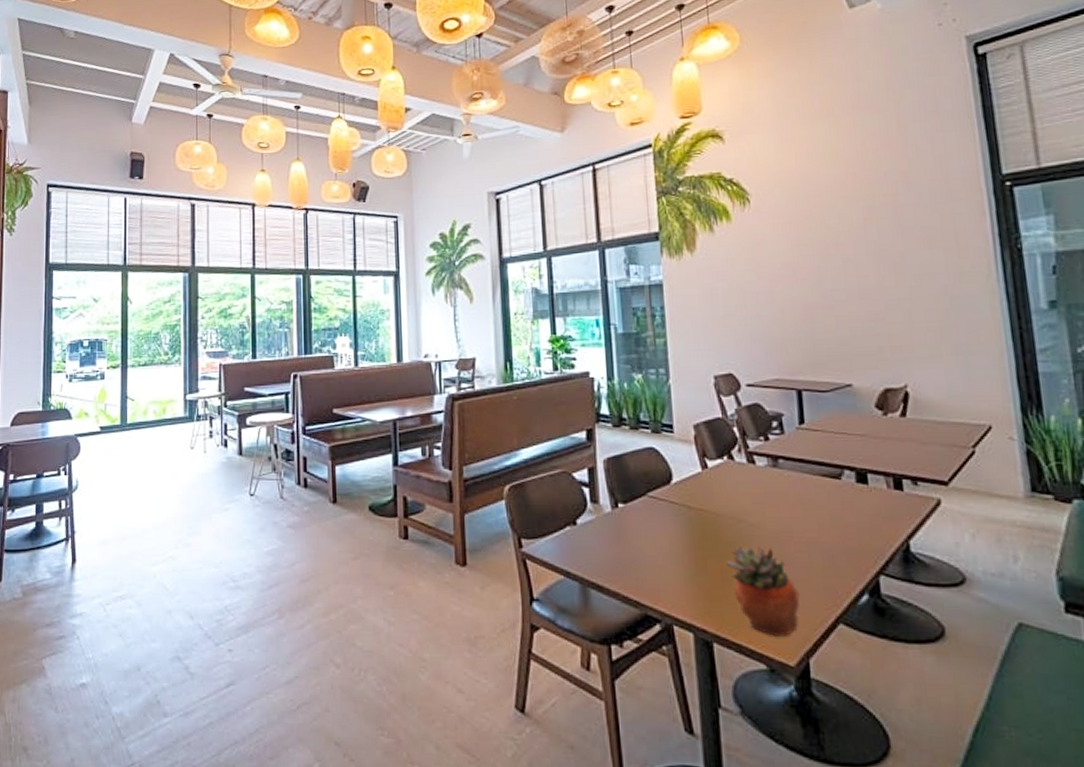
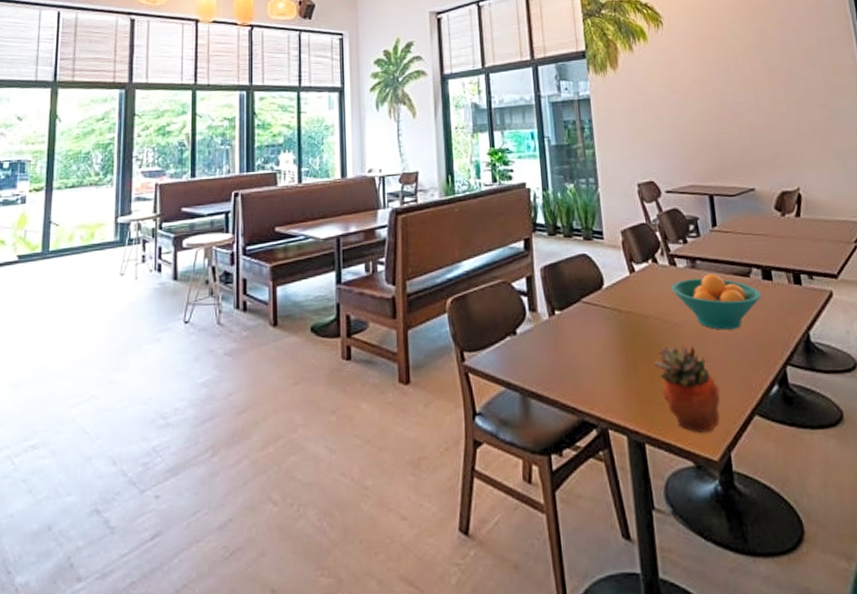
fruit bowl: none [748,474,854,534] -> present [670,274,762,330]

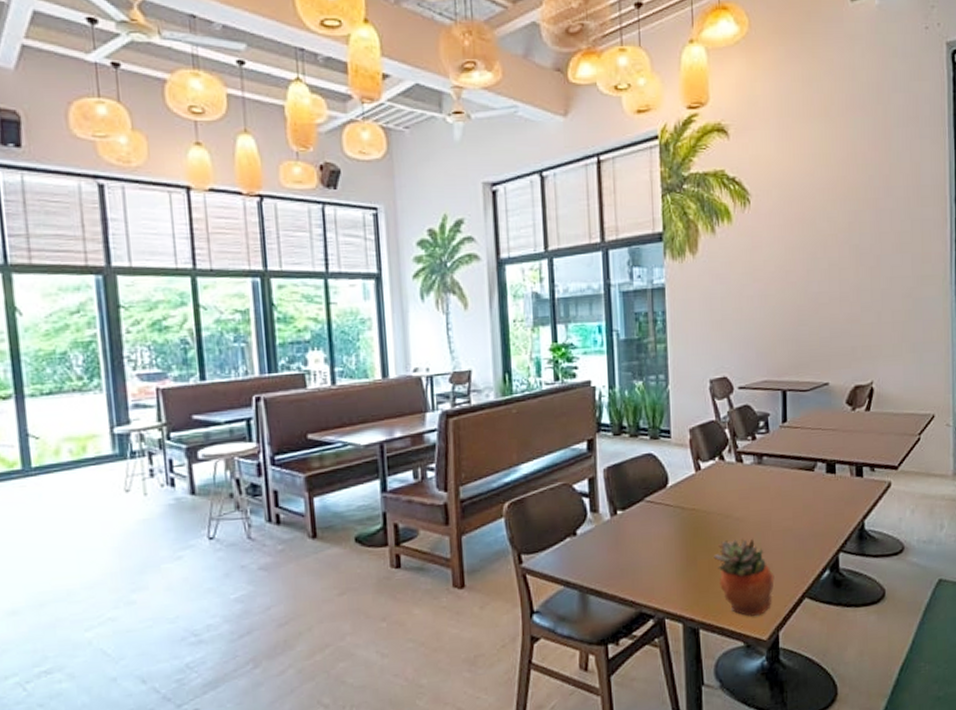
fruit bowl: present [670,274,762,330] -> none [735,469,823,523]

